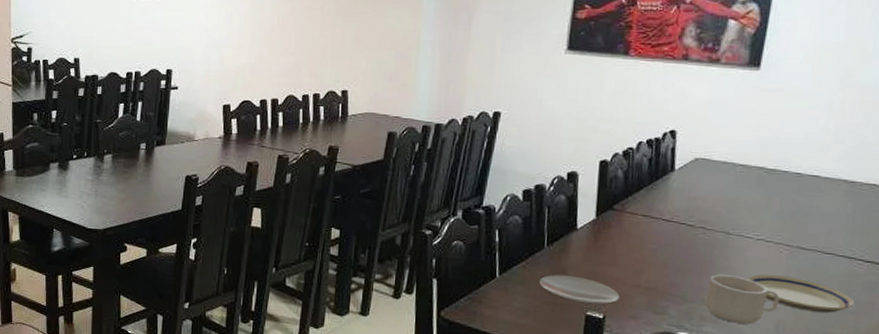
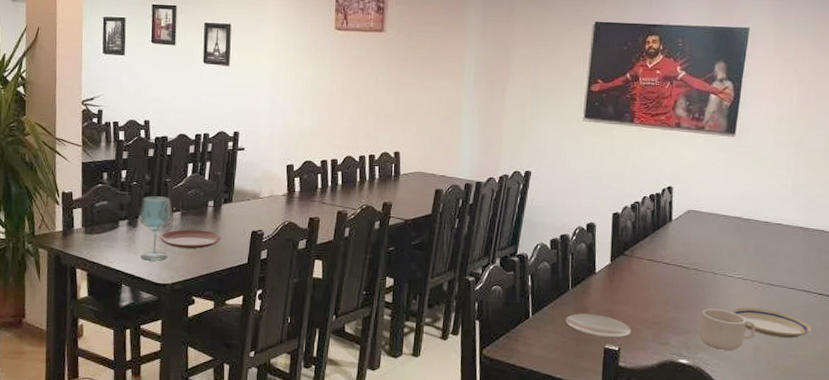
wine glass: none [68,138,104,206] -> present [138,196,173,261]
plate: none [90,173,154,193] -> present [159,229,222,249]

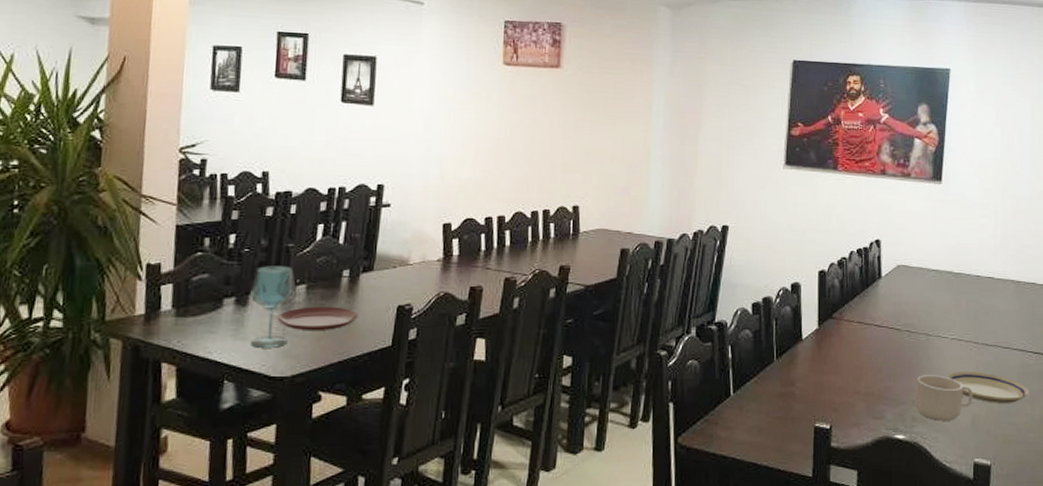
plate: present [565,313,631,339] -> none [771,388,843,416]

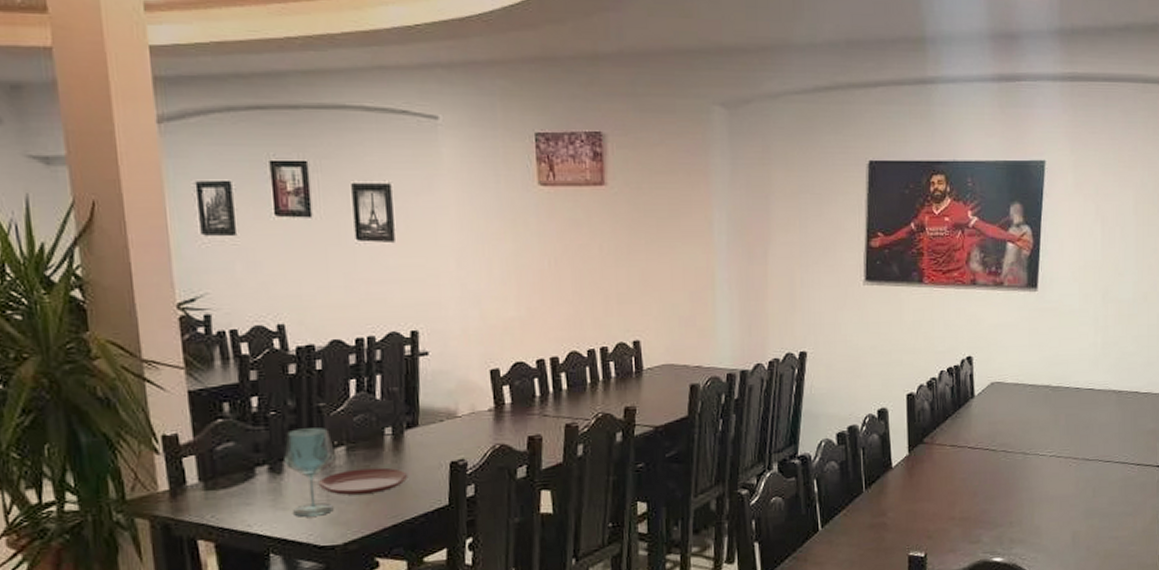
cup: present [915,375,973,421] -> none [1012,494,1073,541]
plate: present [946,371,1029,403] -> none [1045,488,1131,519]

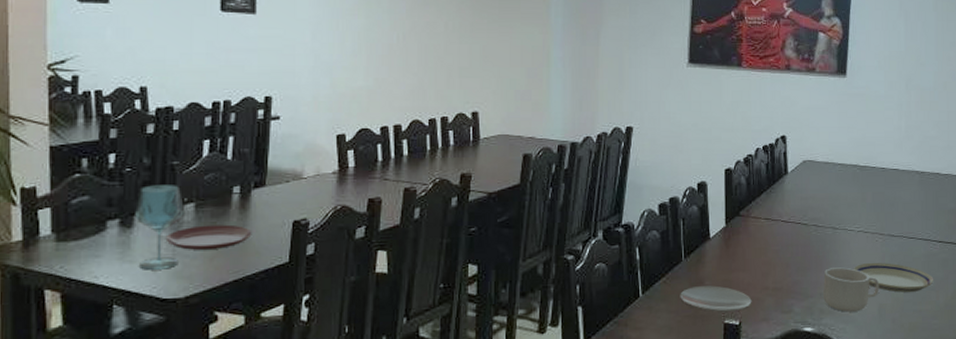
plate: none [861,517,938,545] -> present [680,285,752,313]
cup: none [1012,494,1073,541] -> present [822,267,880,312]
plate: none [1045,488,1131,519] -> present [853,262,934,293]

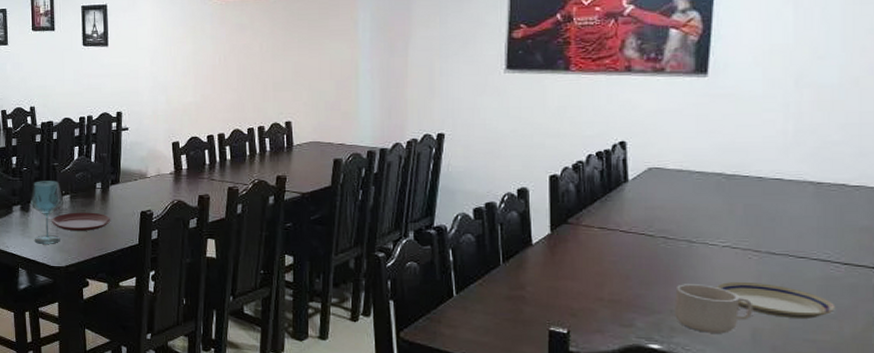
plate: present [680,285,752,313] -> none [498,291,583,321]

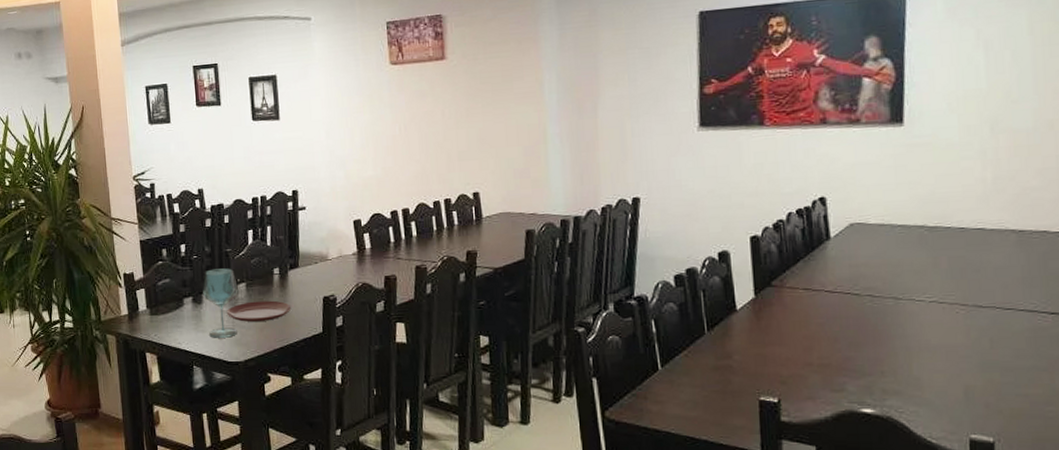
cup: present [673,284,754,334] -> none [884,342,965,393]
plate: present [716,281,836,319] -> none [925,337,1046,373]

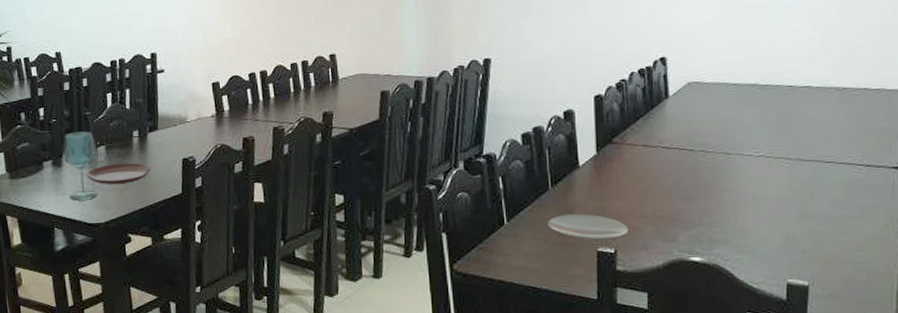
plate: none [704,360,793,389] -> present [547,214,629,241]

